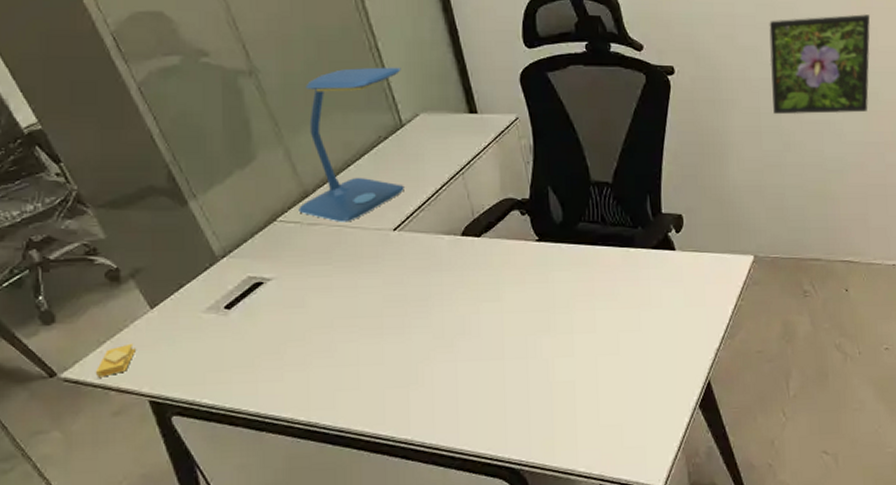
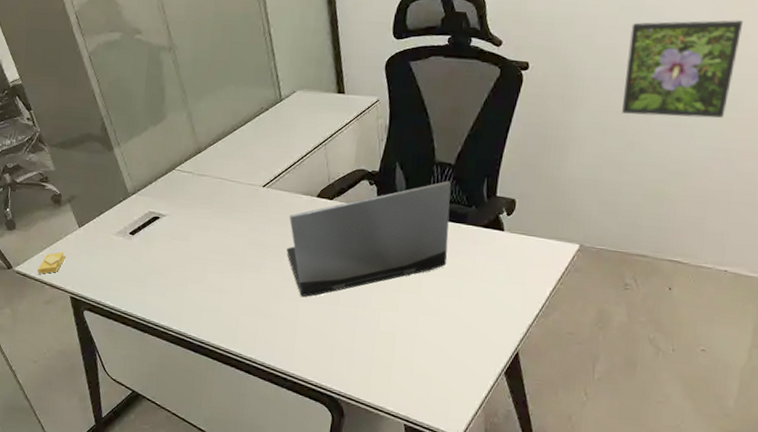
desk lamp: present [298,67,404,222] -> none [192,49,287,176]
laptop computer: none [430,202,620,356] -> present [286,181,452,297]

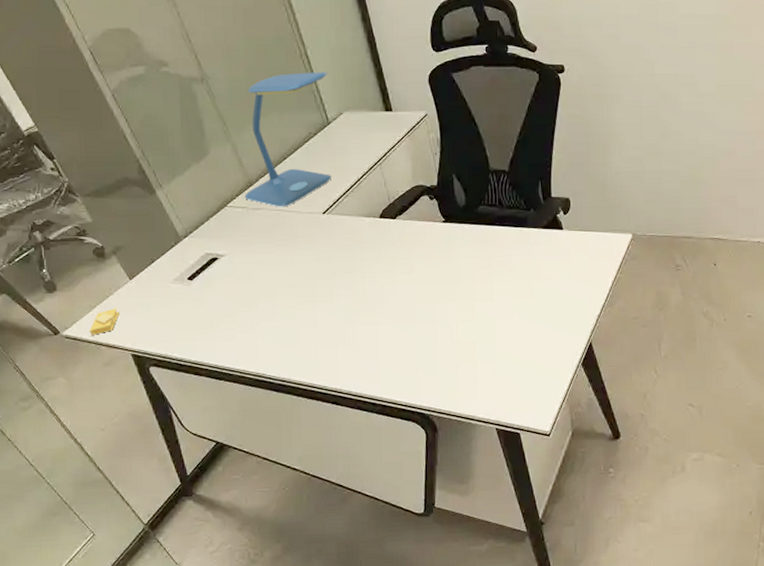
desk lamp: none [192,49,287,176] -> present [245,72,331,207]
laptop computer: present [286,181,452,297] -> none [354,187,515,320]
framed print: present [622,19,744,119] -> none [651,12,746,106]

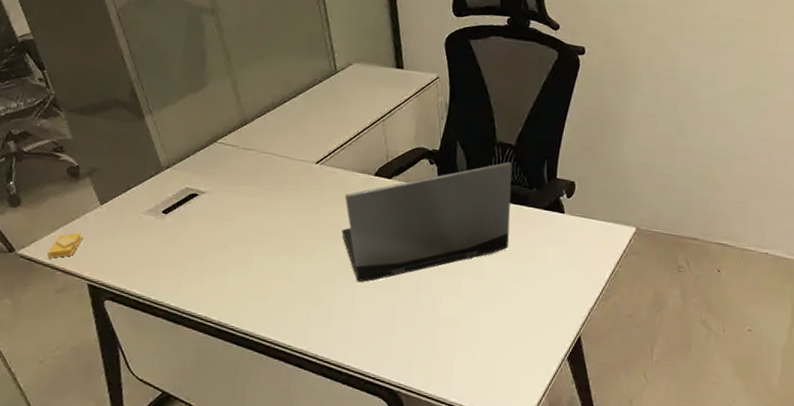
desk lamp: present [245,72,331,207] -> none [237,17,343,151]
laptop computer: none [354,187,515,320] -> present [341,161,513,283]

